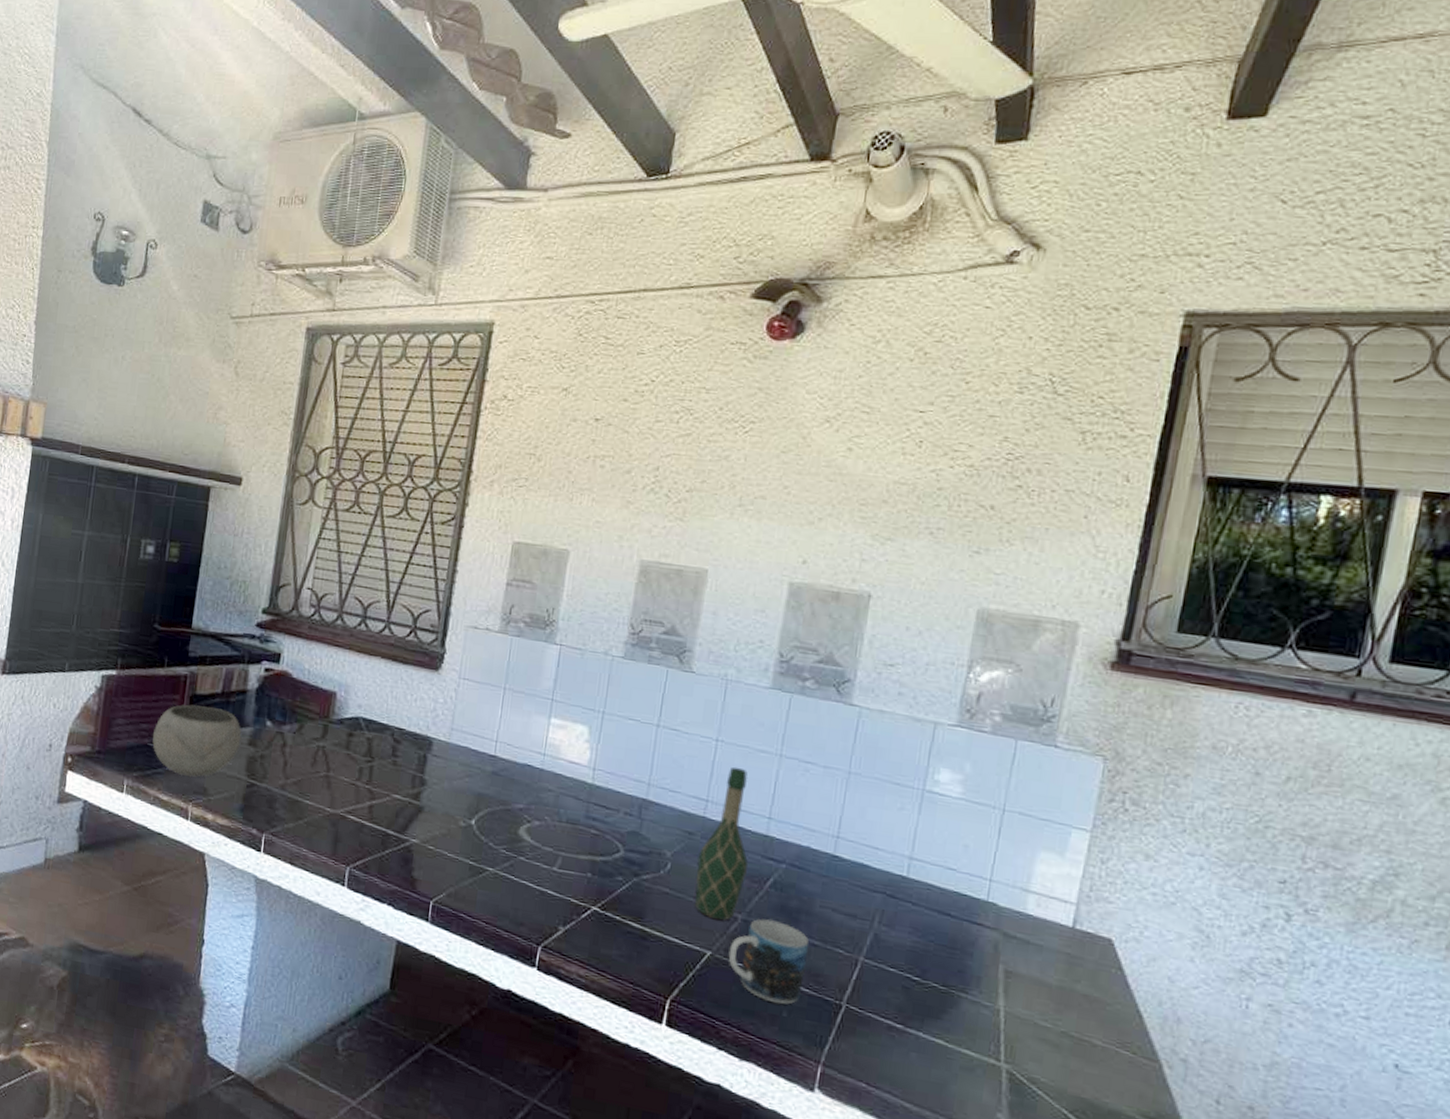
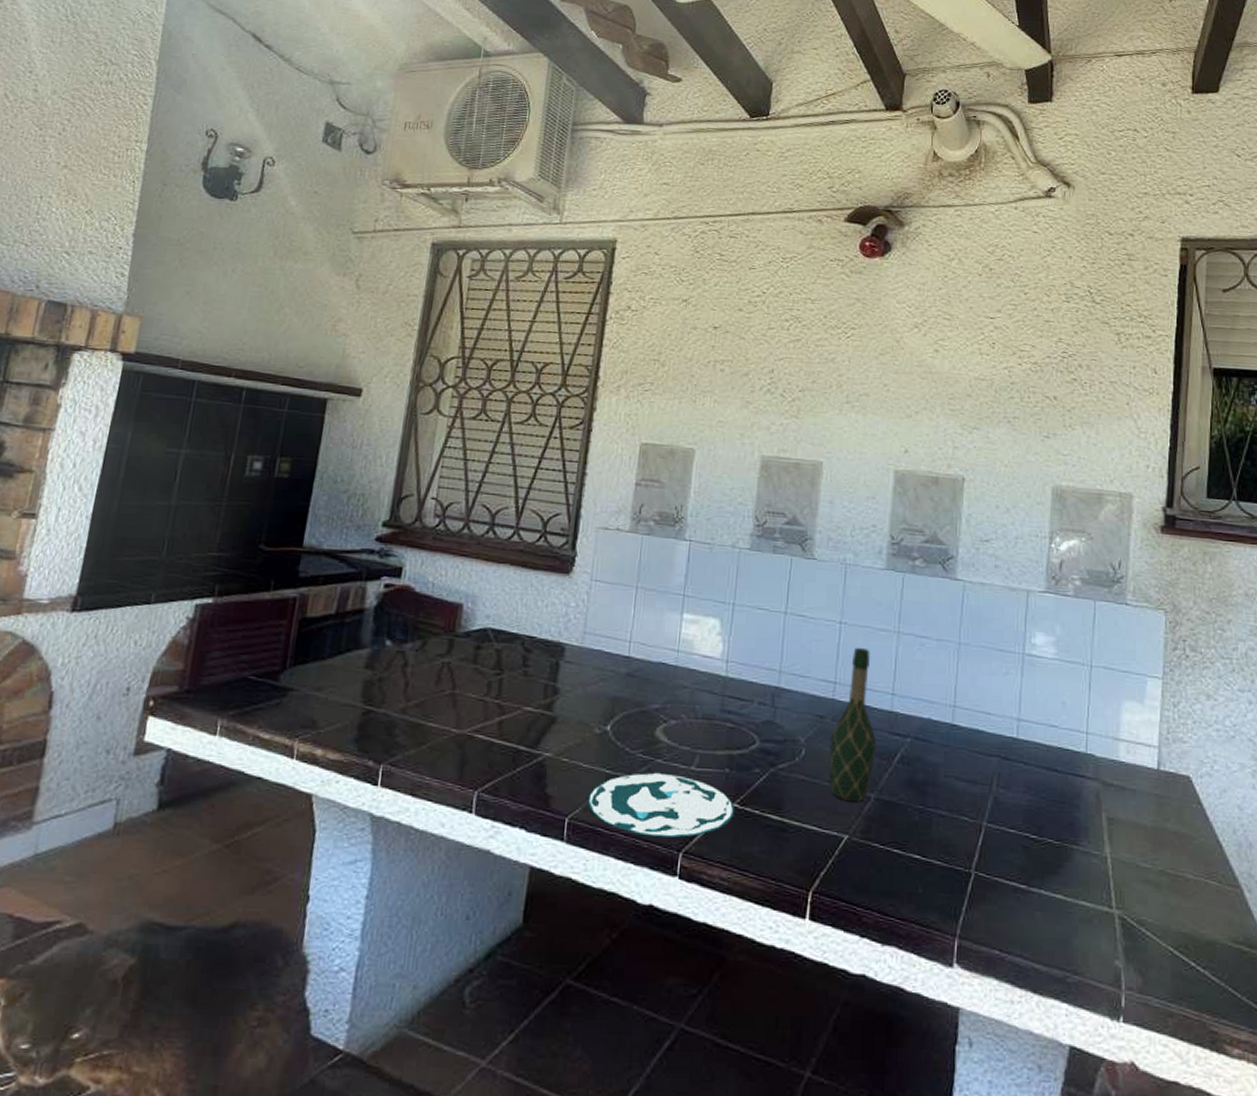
bowl: present [152,704,242,777] -> none [253,629,358,710]
plate: none [451,867,595,933] -> present [587,772,734,838]
mug: present [728,918,809,1005] -> none [864,795,937,880]

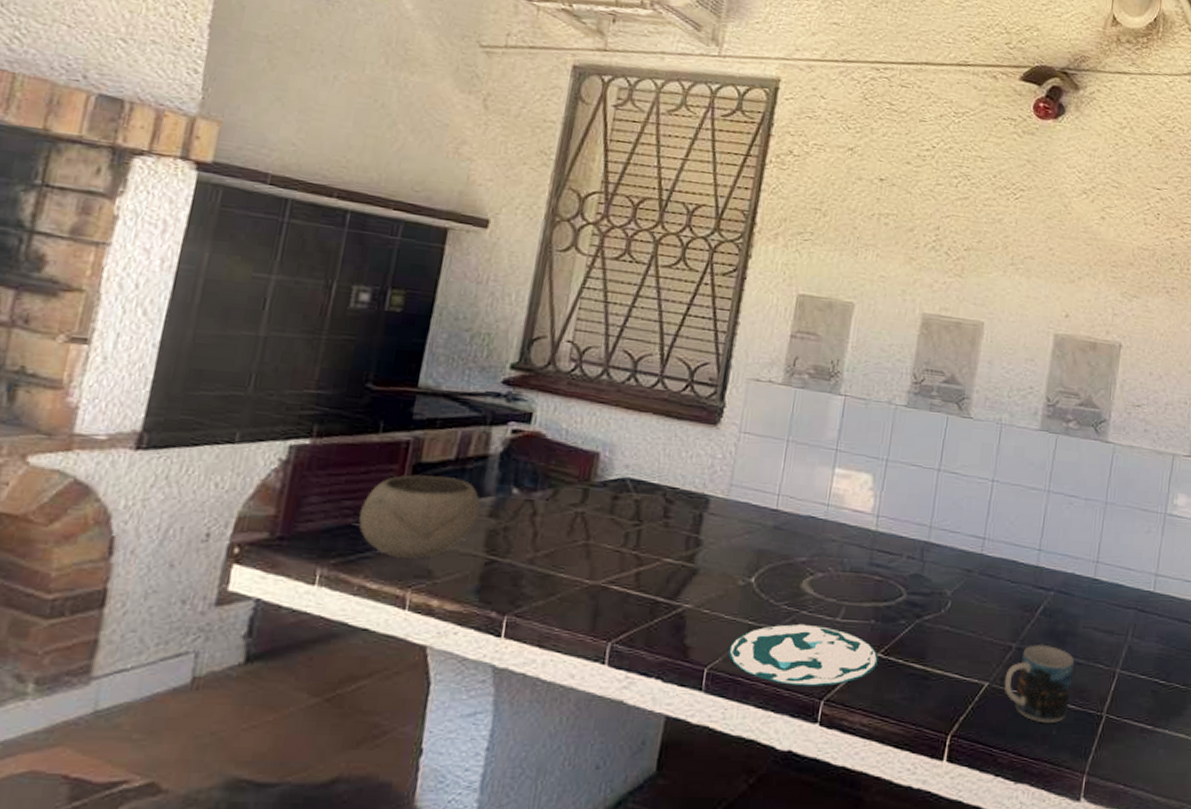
bowl: none [253,629,358,710] -> present [359,474,481,559]
wine bottle: present [829,647,876,801] -> none [973,504,1021,650]
mug: none [864,795,937,880] -> present [1004,645,1074,723]

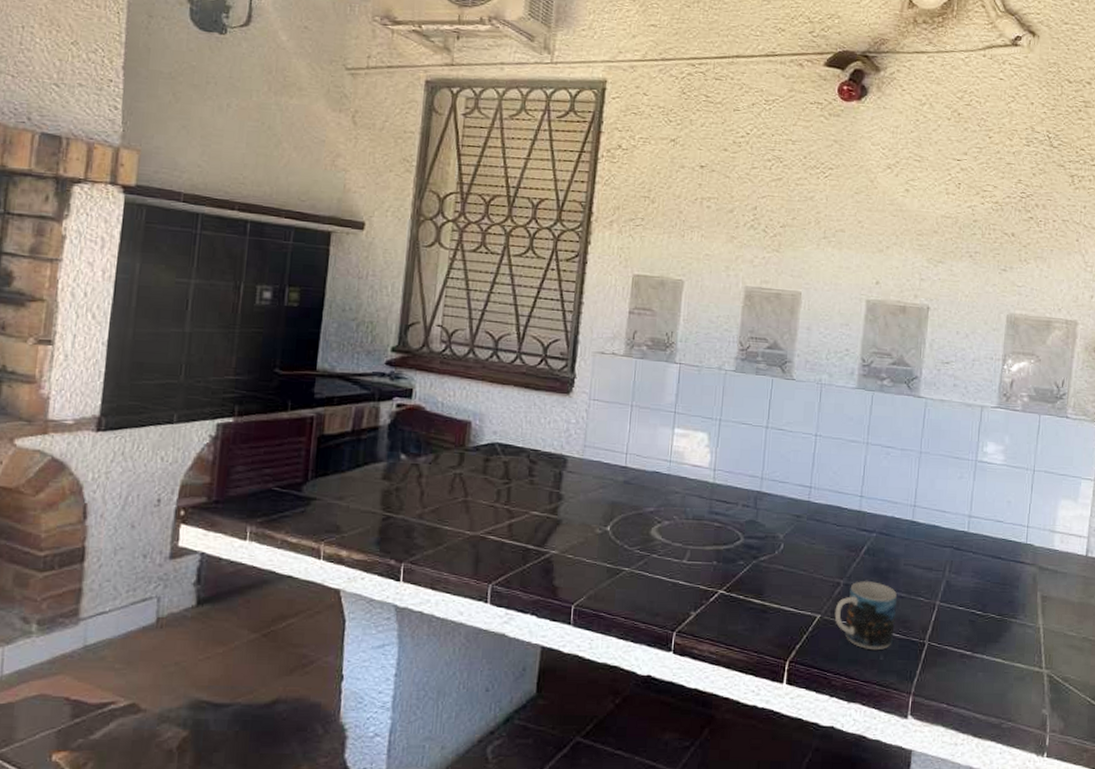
bowl: present [359,474,481,559] -> none [277,445,375,517]
plate: present [727,623,878,686] -> none [590,565,721,620]

